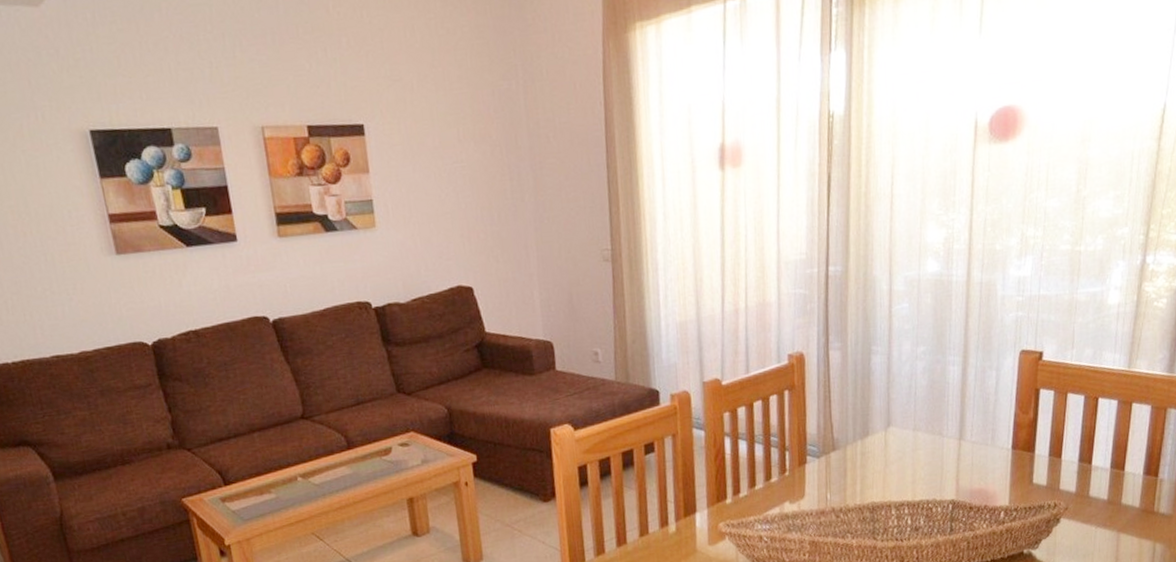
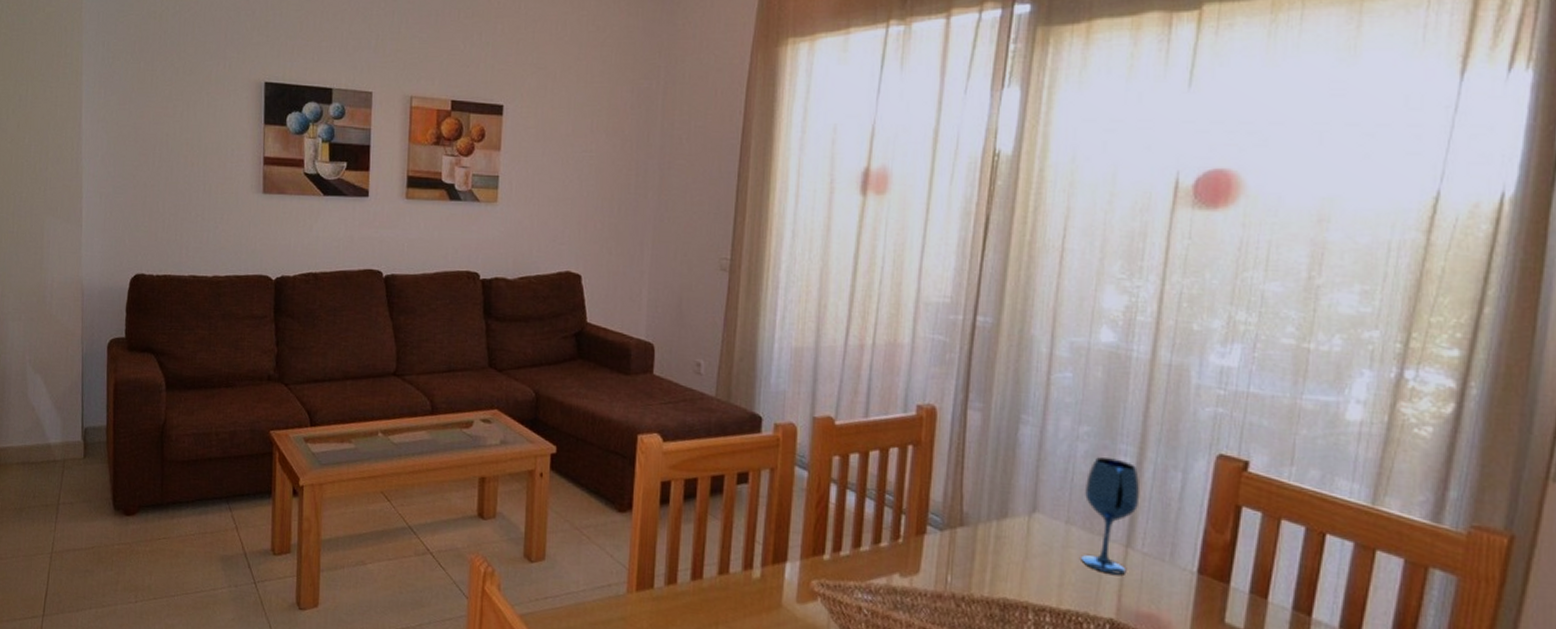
wineglass: none [926,369,967,464] -> present [1081,457,1141,575]

